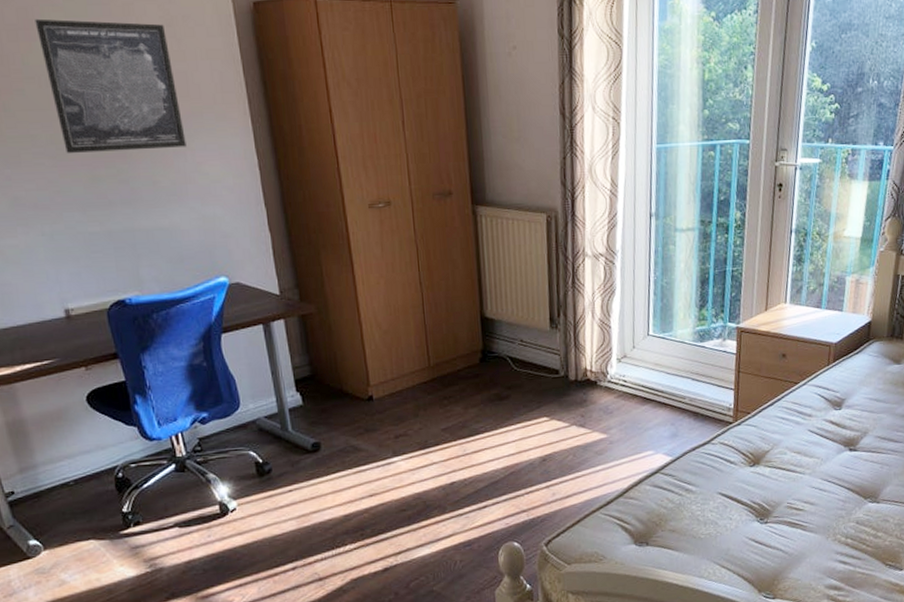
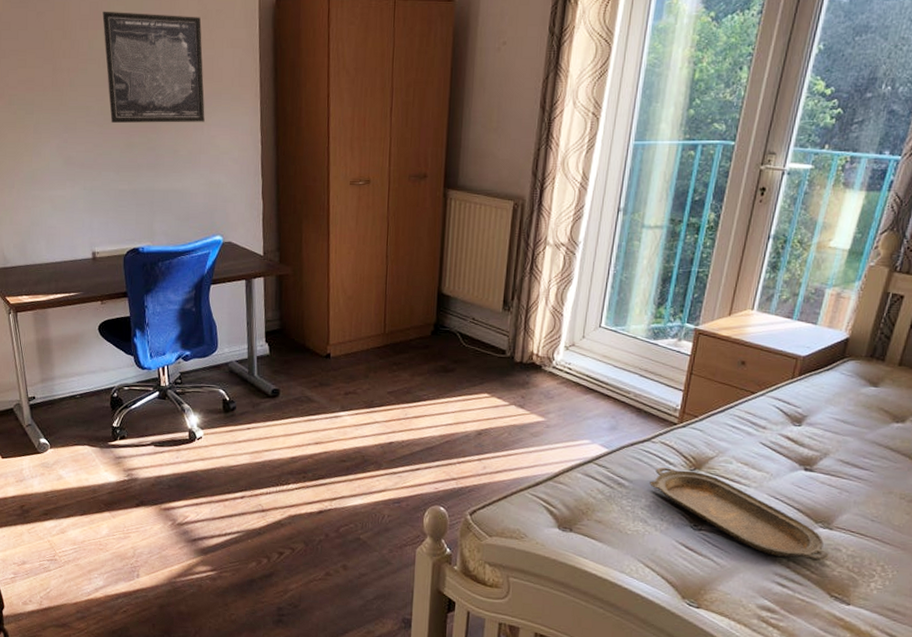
serving tray: none [715,466,880,536] -> present [649,467,829,561]

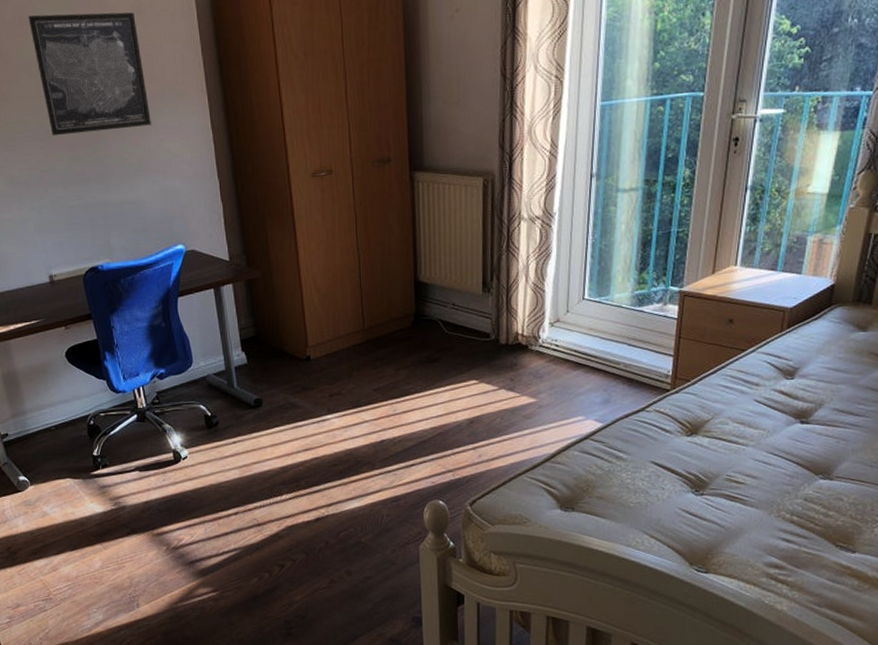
serving tray: present [649,467,829,561] -> none [648,436,832,513]

